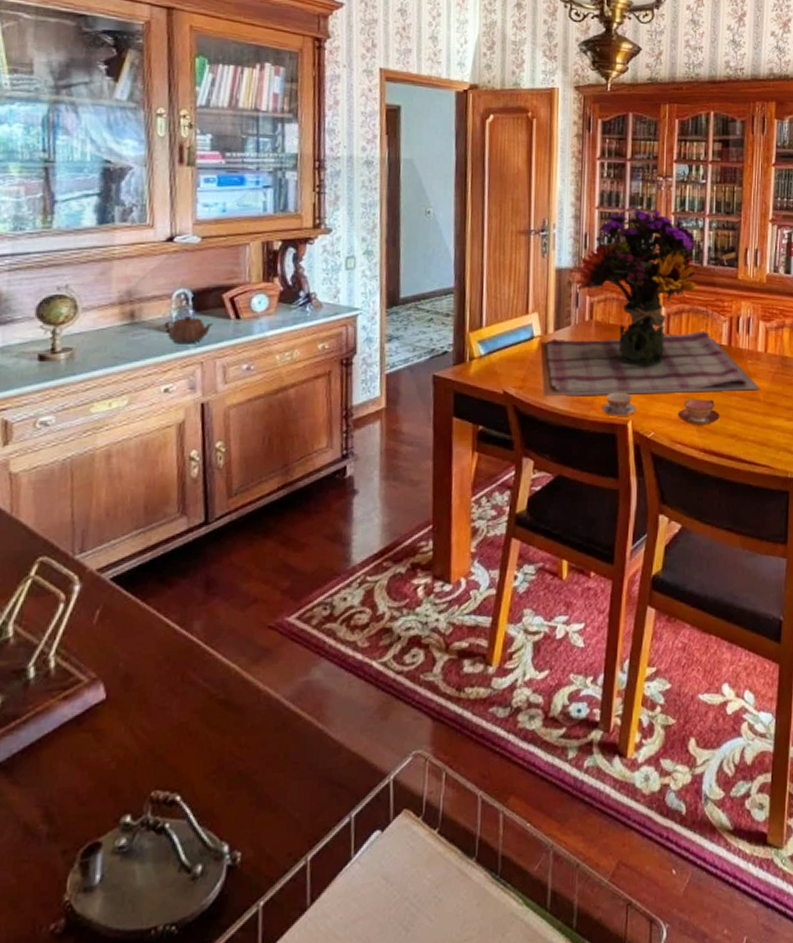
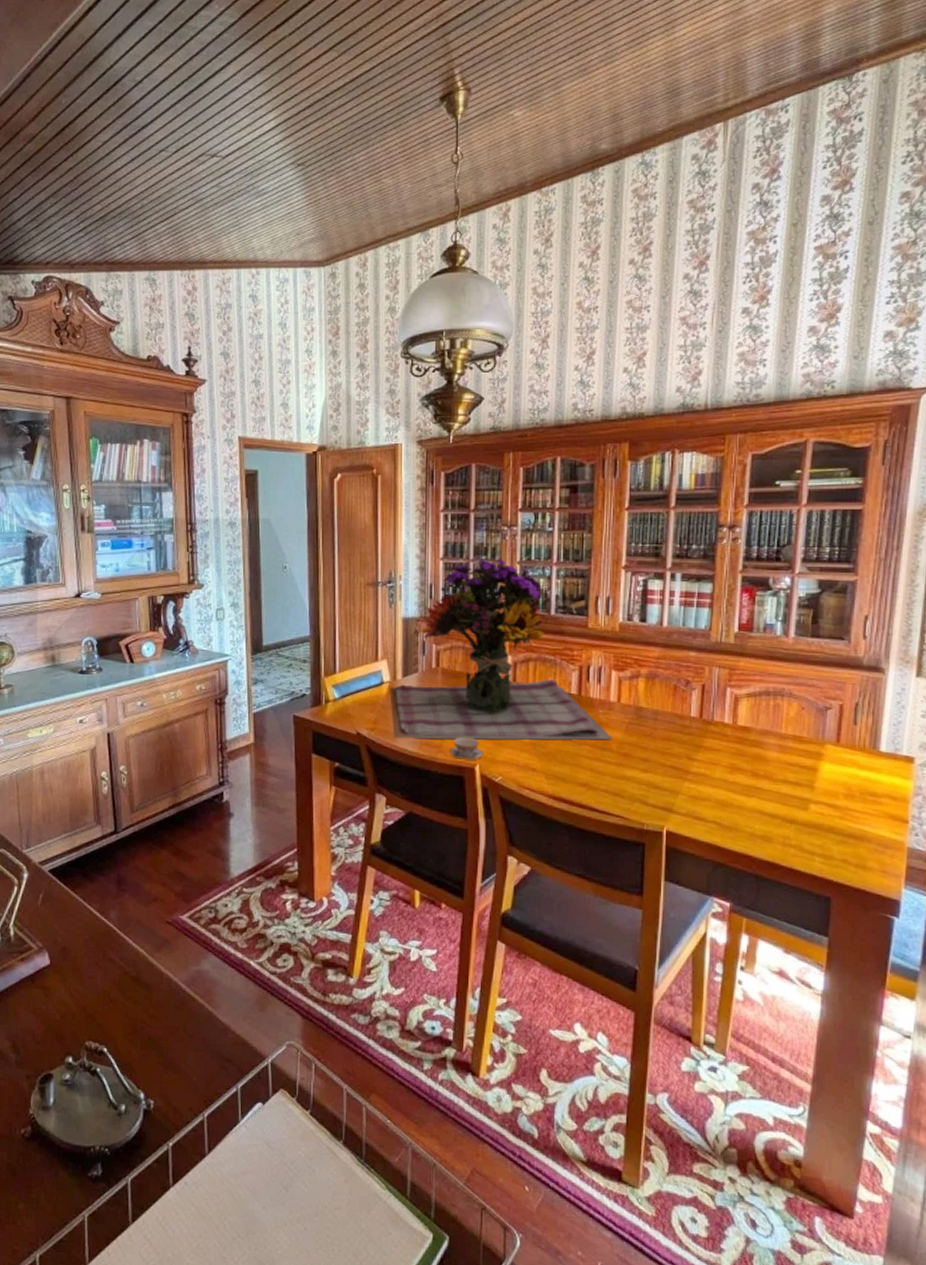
teapot: present [164,315,213,344] -> none [77,659,113,684]
teacup: present [678,399,720,426] -> none [525,747,570,773]

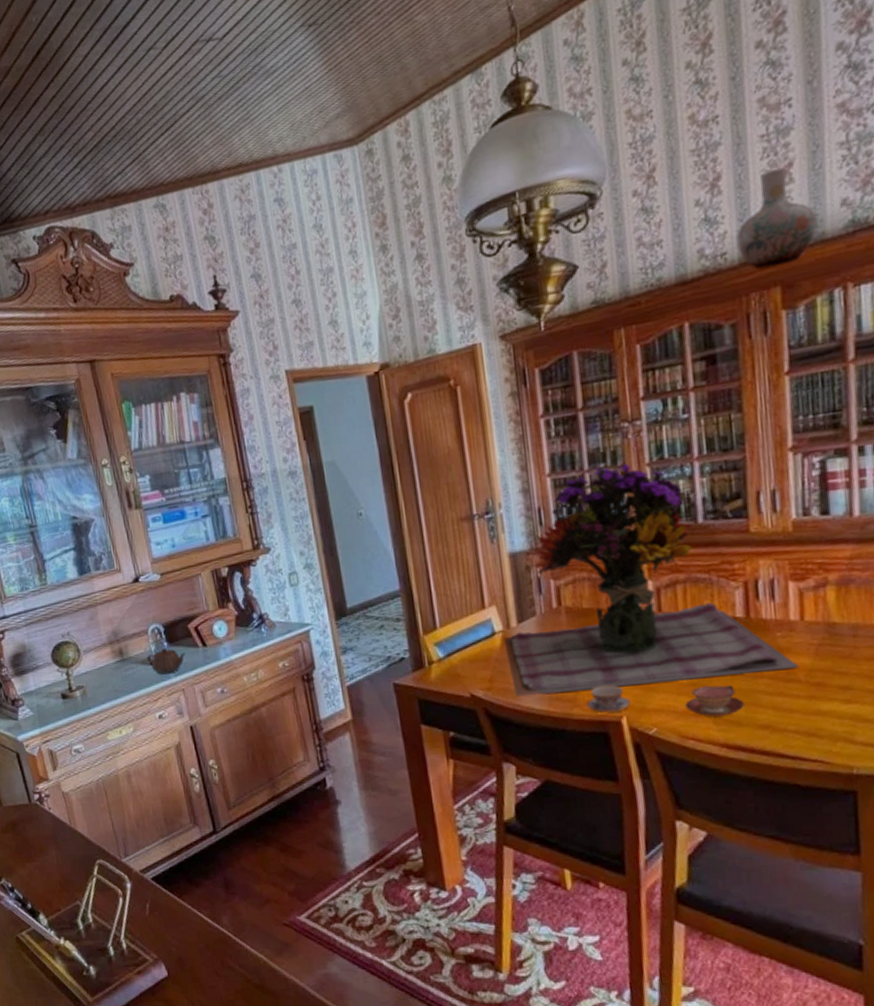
teapot: none [77,659,113,684] -> present [146,647,185,675]
teacup: none [525,747,570,773] -> present [685,684,744,718]
vase: none [601,355,659,428] -> present [735,168,818,270]

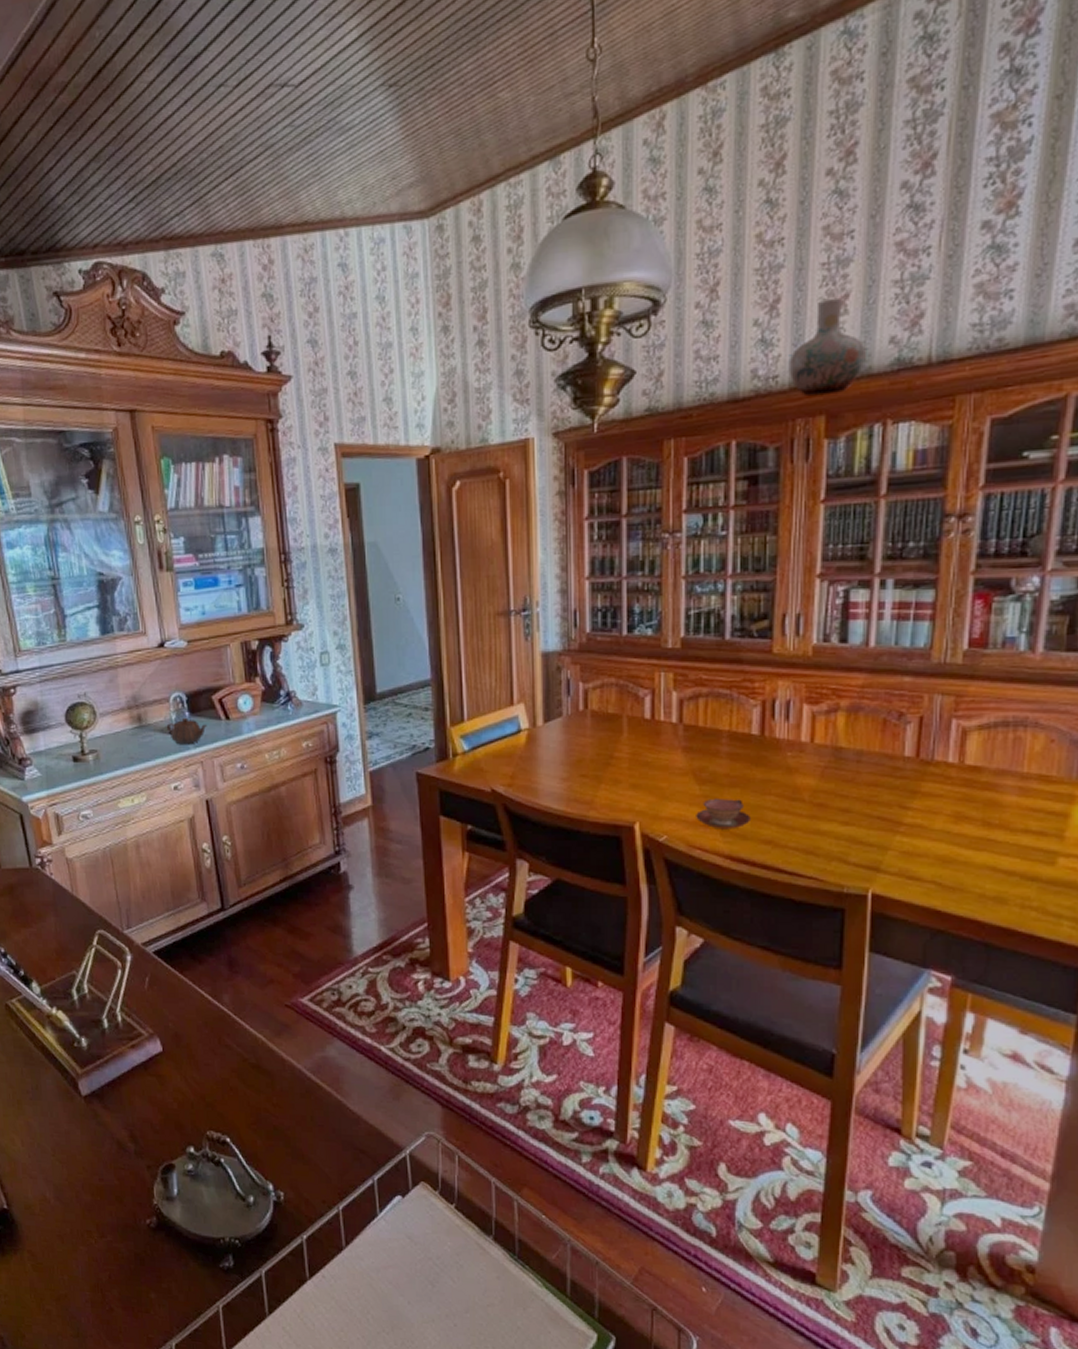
flower arrangement: present [503,462,799,697] -> none [529,569,805,795]
teacup: present [586,684,630,714] -> none [603,790,644,819]

